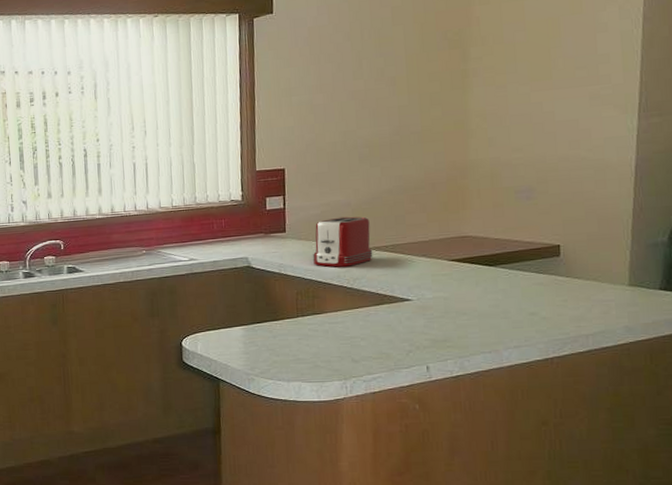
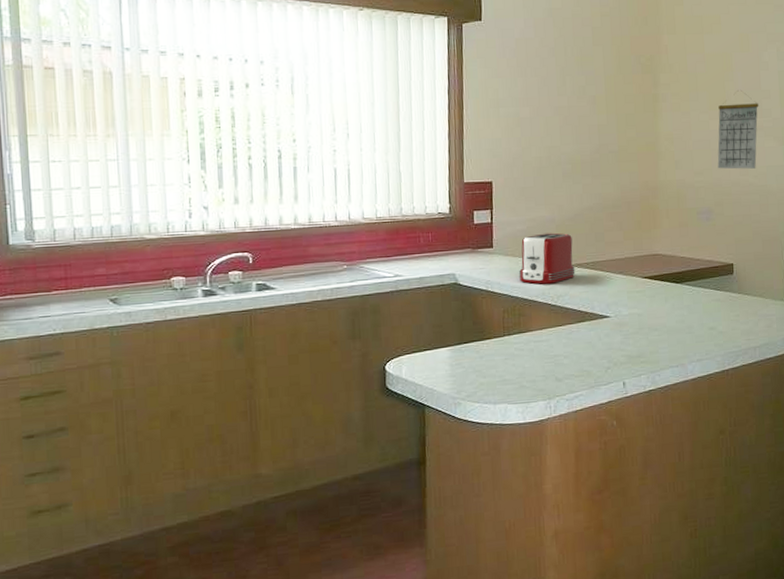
calendar: none [540,57,595,144] -> present [717,90,759,169]

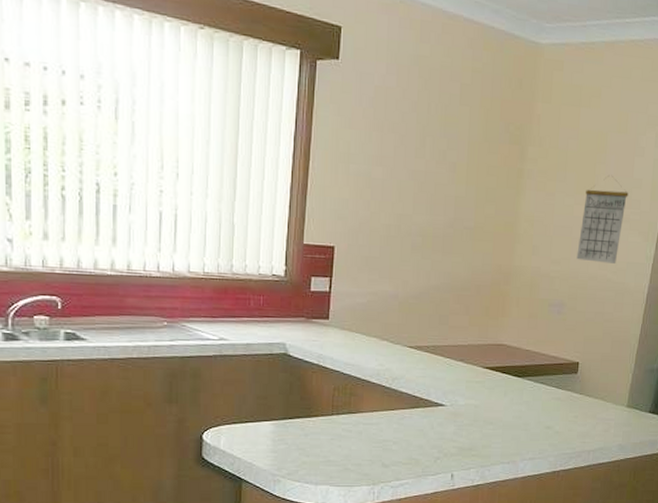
toaster: present [518,232,575,285] -> none [353,309,415,365]

